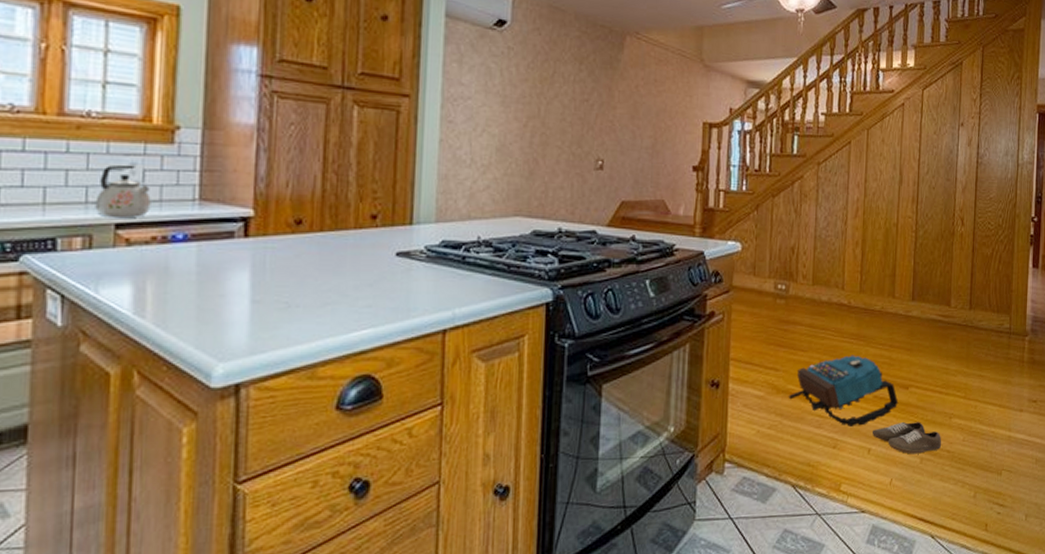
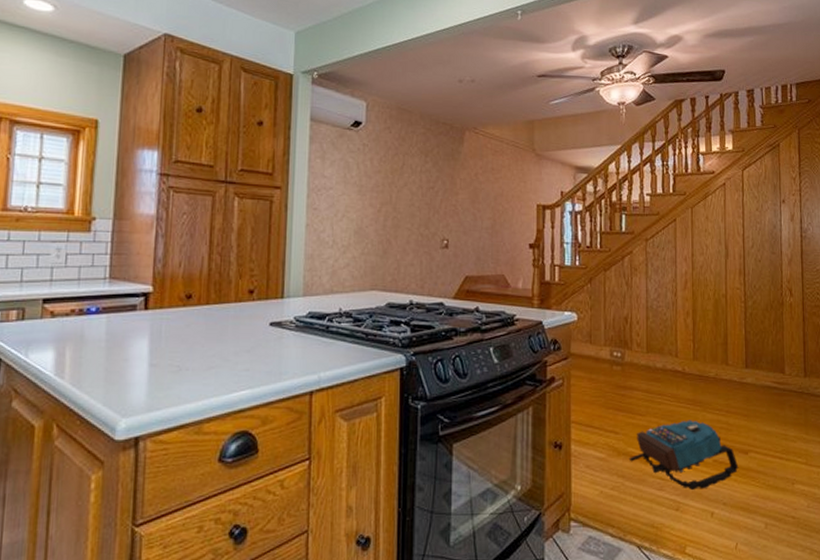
kettle: present [95,164,151,219] -> none [28,250,72,295]
shoe: present [872,422,942,454] -> none [713,487,786,519]

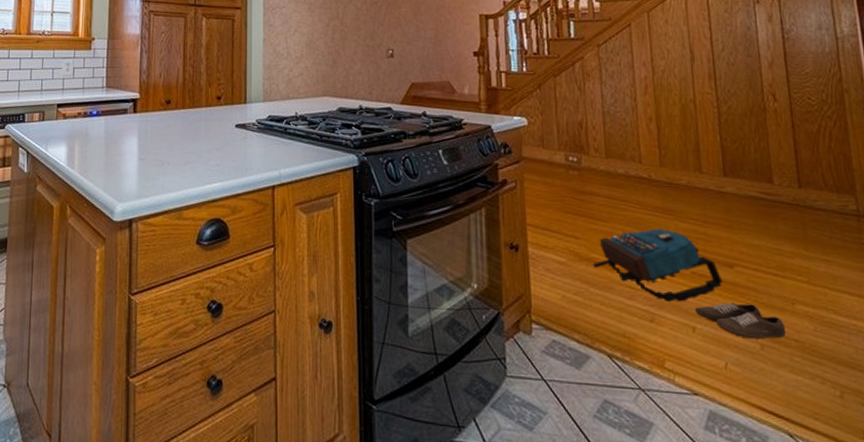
shoe: none [713,487,786,519] -> present [694,303,787,340]

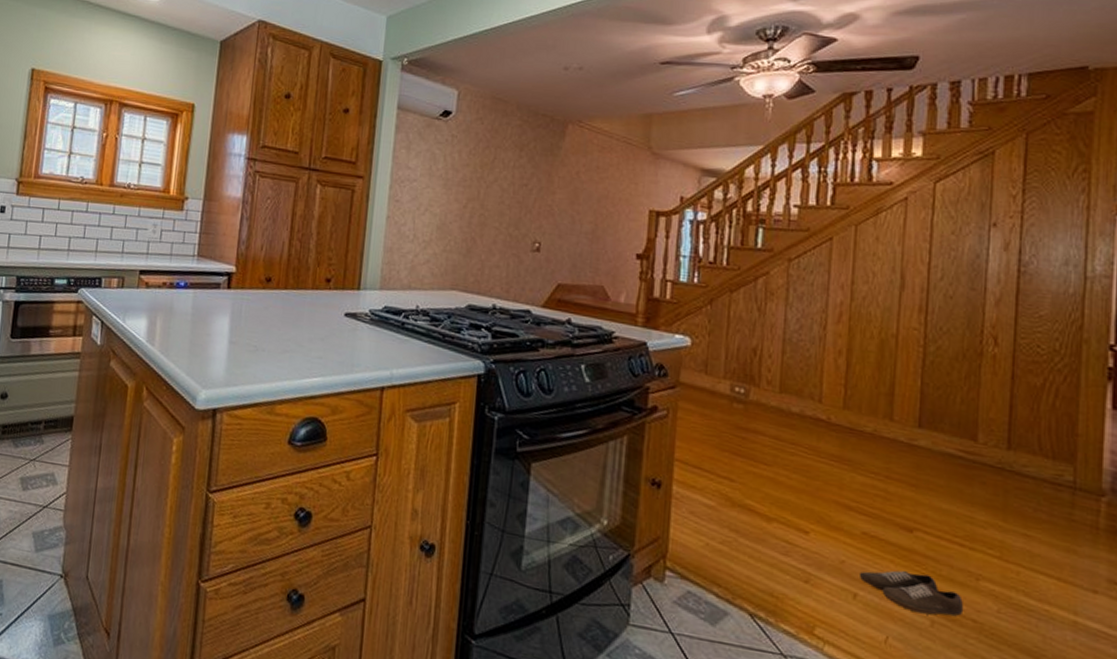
backpack: present [592,228,723,302] -> none [745,479,898,564]

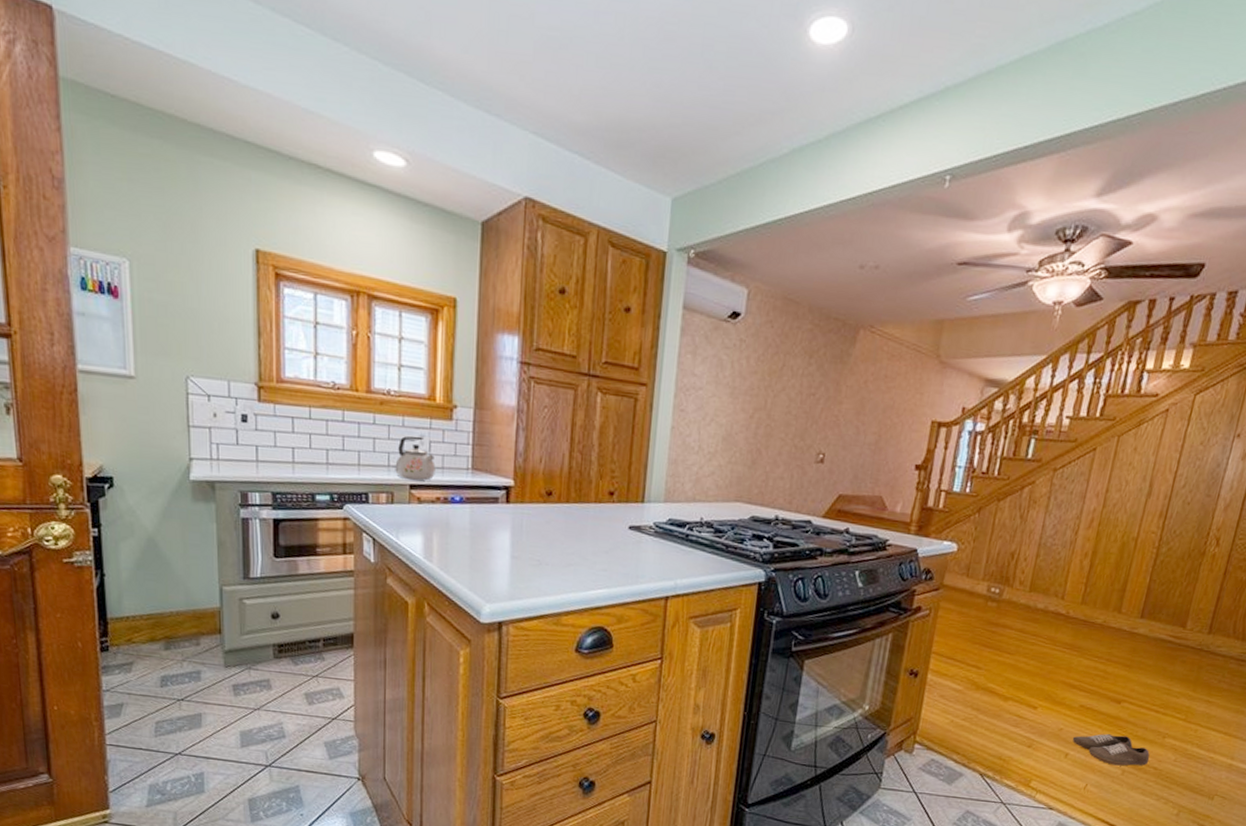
kettle: none [127,225,165,267] -> present [395,436,436,481]

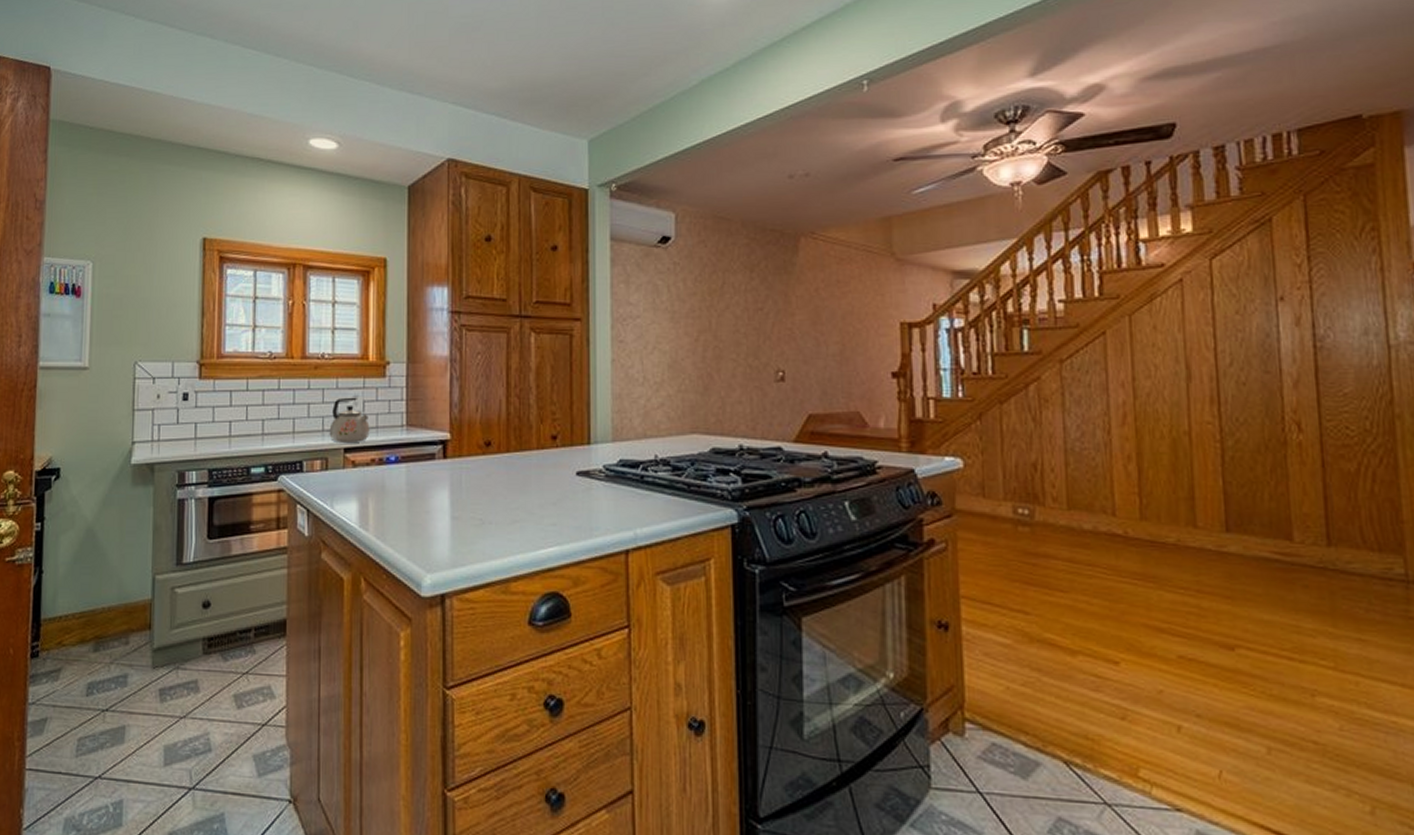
shoe: present [1072,734,1150,766] -> none [1180,695,1303,741]

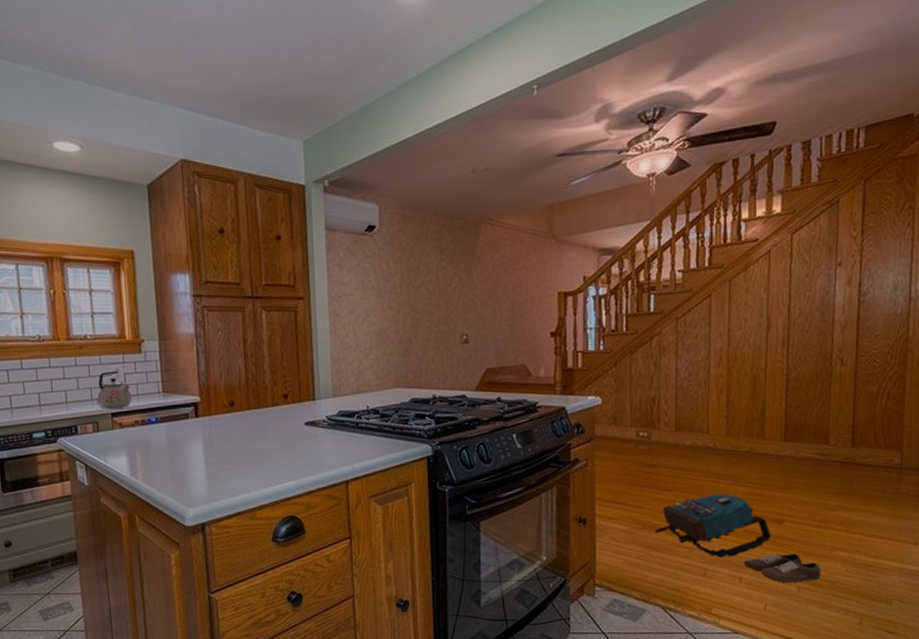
backpack: none [1046,600,1220,694] -> present [654,493,772,557]
shoe: none [1180,695,1303,741] -> present [743,553,822,583]

